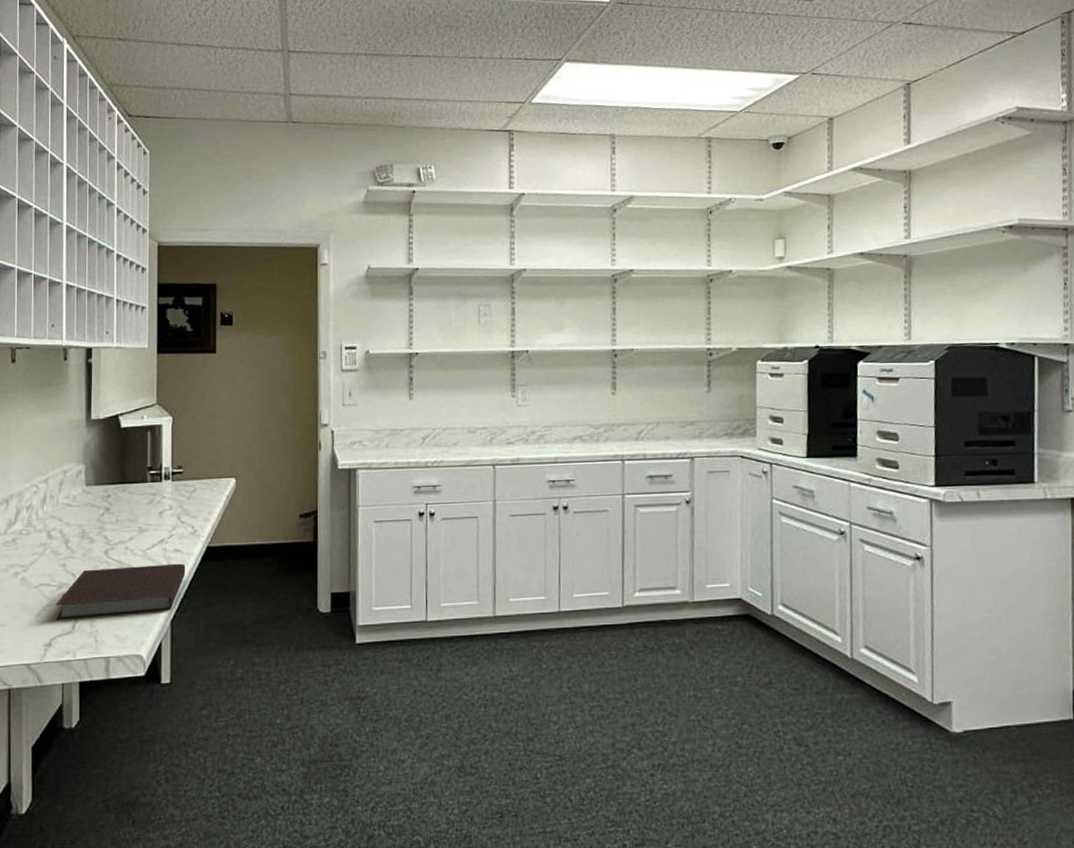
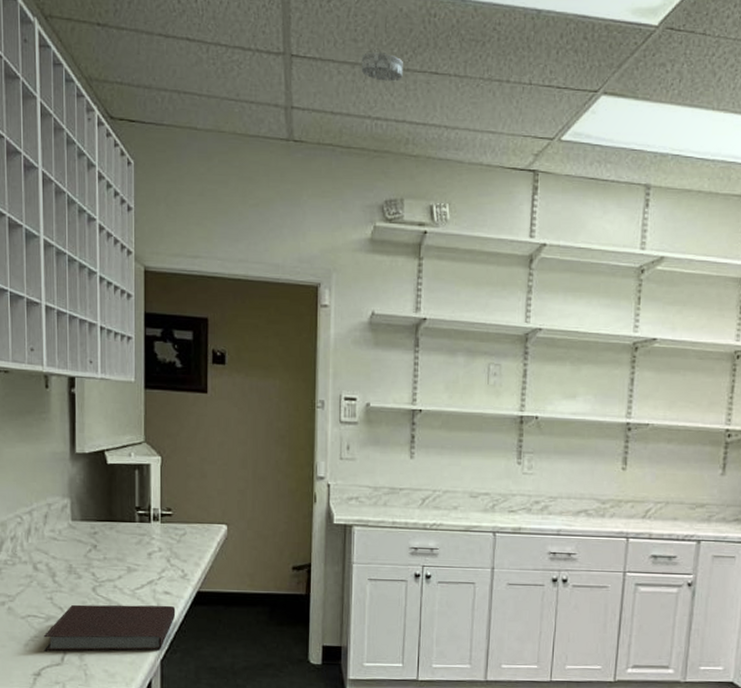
smoke detector: none [350,42,388,66] -> present [361,51,403,82]

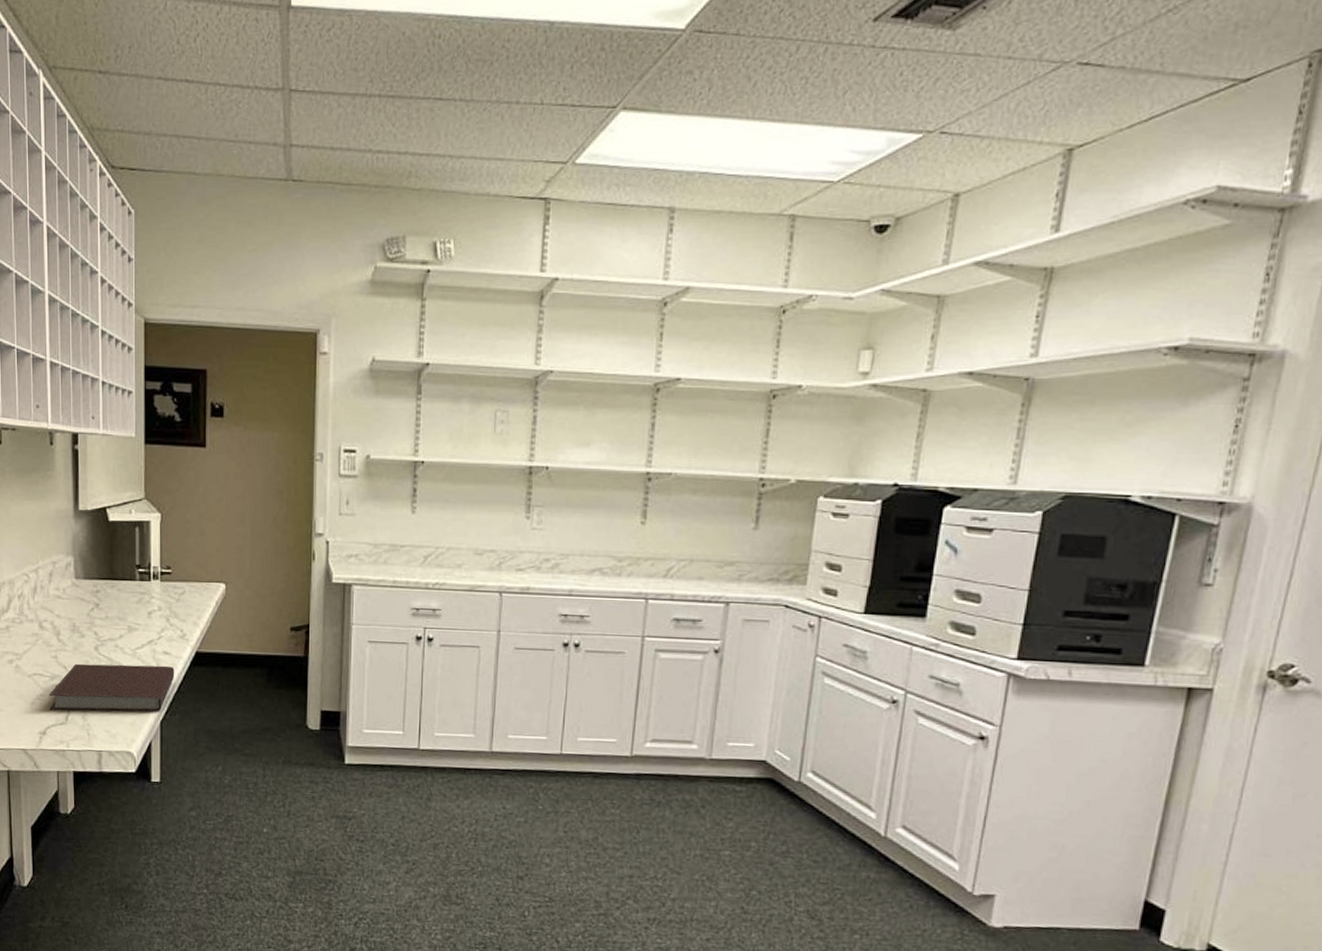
smoke detector: present [361,51,403,82] -> none [362,79,406,112]

